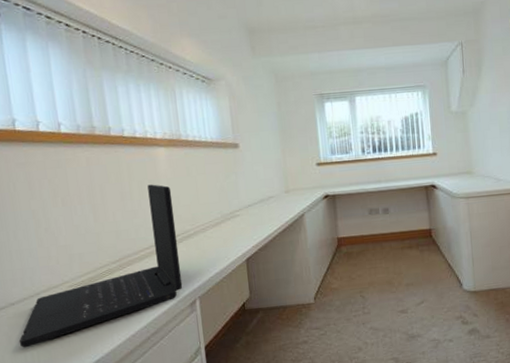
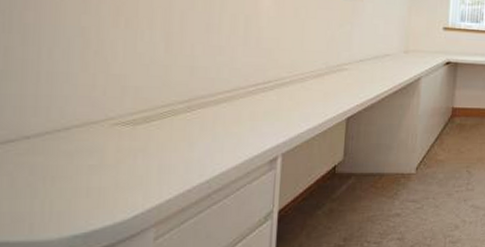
laptop: present [19,184,183,348] -> none [26,20,271,194]

